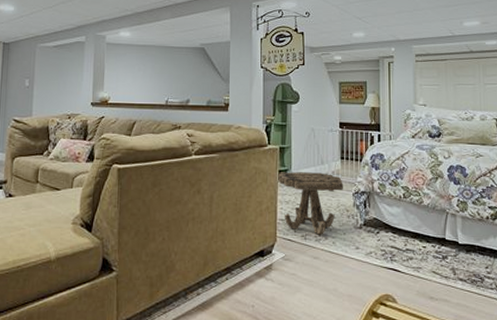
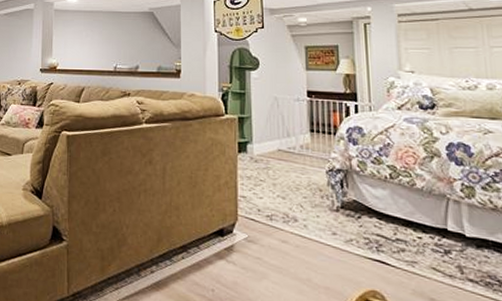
side table: present [278,172,344,235] -> none [237,144,316,216]

